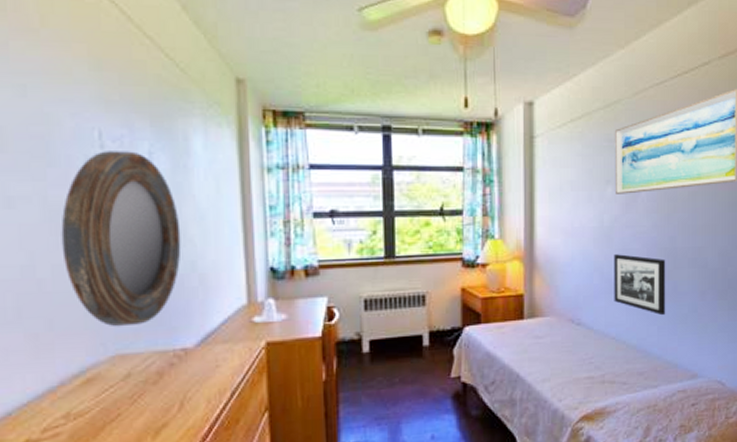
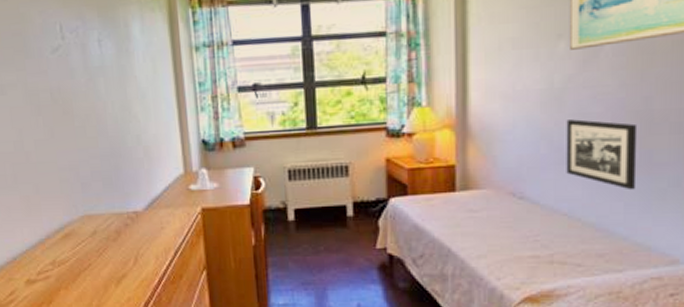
home mirror: present [61,151,182,327] -> none [38,40,128,192]

